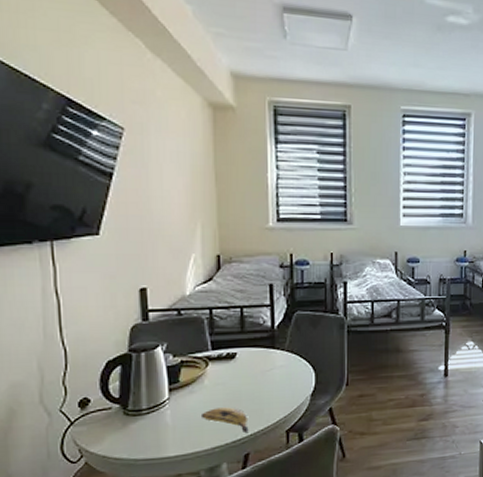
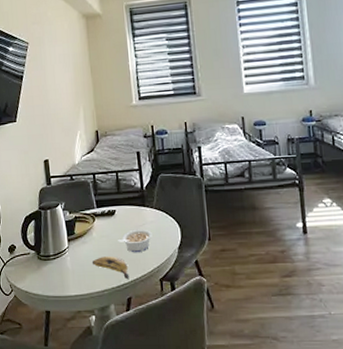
legume: none [237,374,281,403] -> present [118,229,152,253]

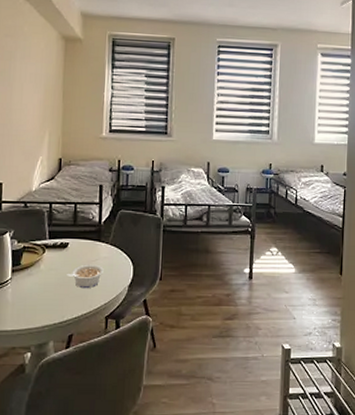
banana: present [91,256,129,279] -> none [35,290,74,315]

